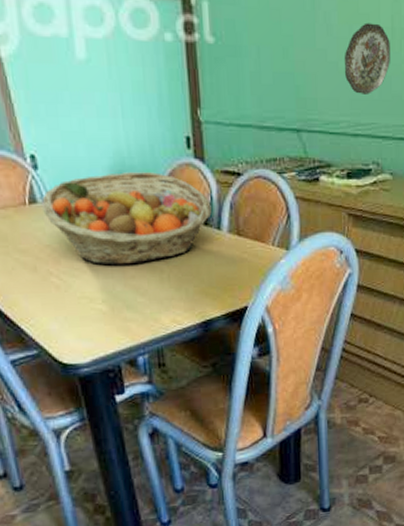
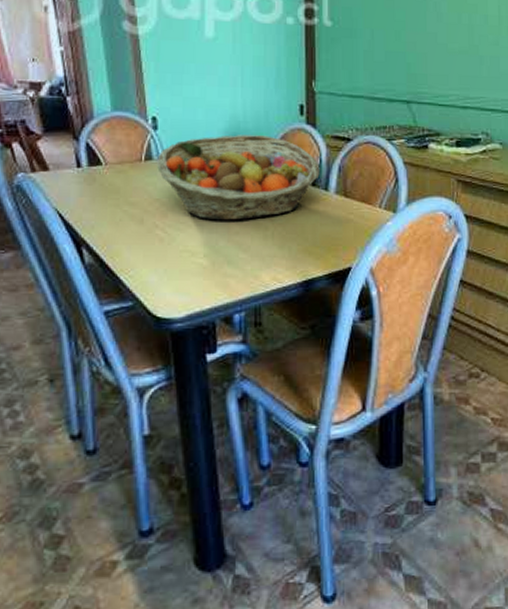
decorative plate: present [344,22,390,94] -> none [453,11,498,72]

